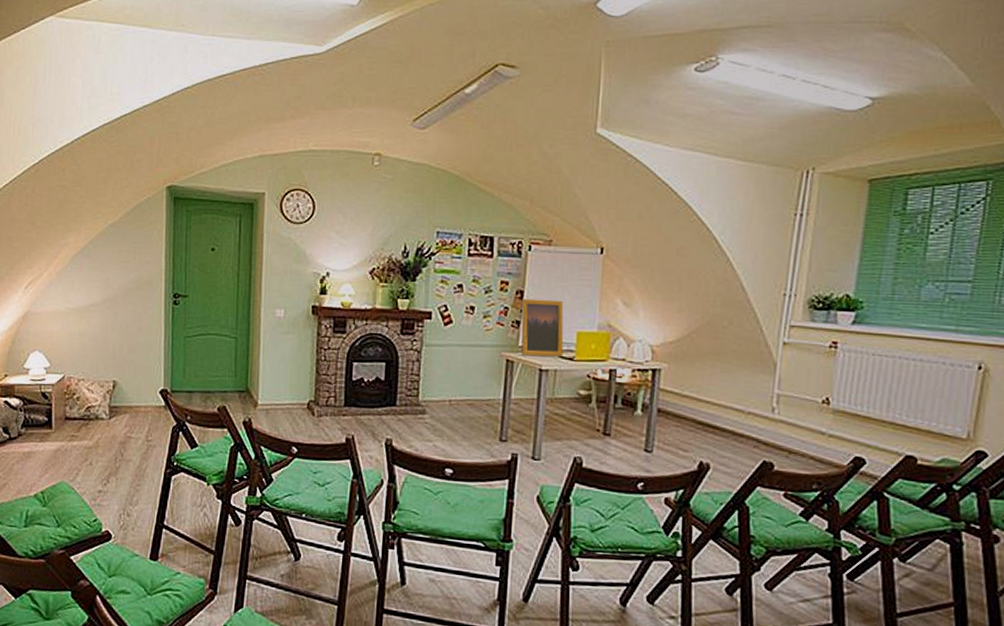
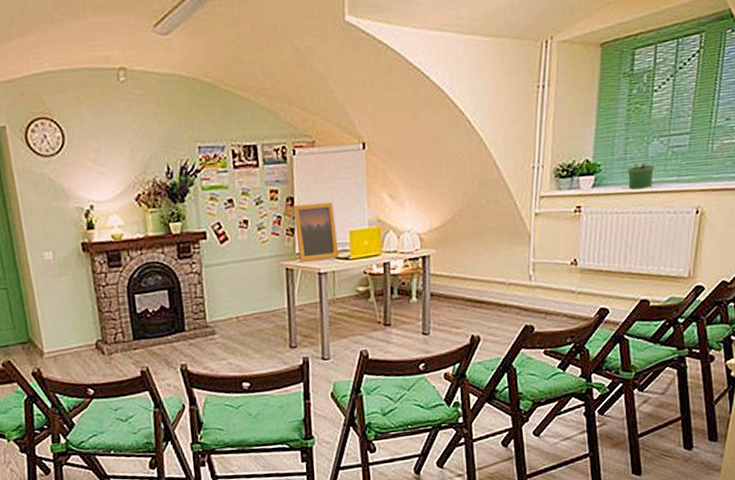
planter: none [894,304,934,334] -> present [627,162,659,190]

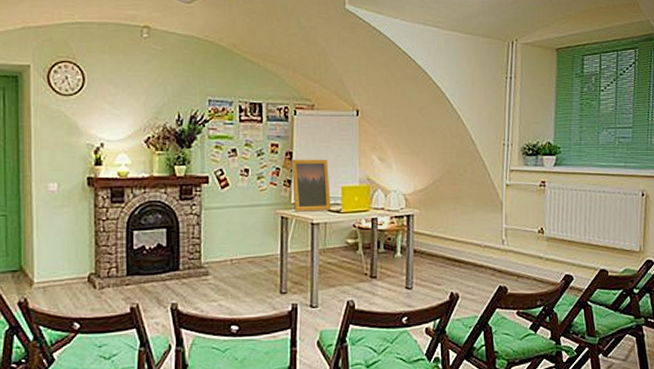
planter: present [627,162,659,190] -> none [582,148,609,171]

